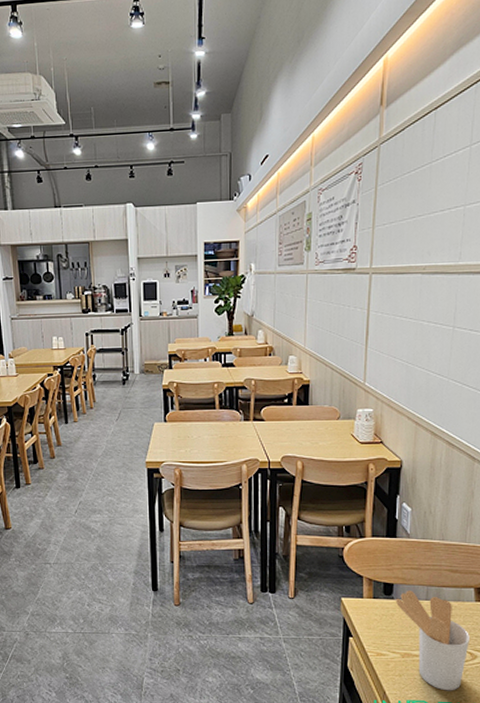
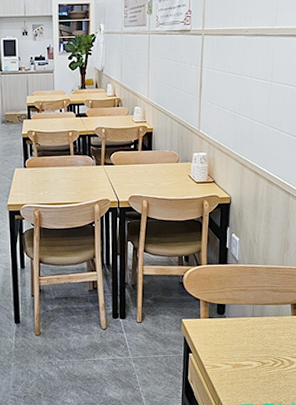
utensil holder: present [396,591,469,691] -> none [228,309,288,394]

